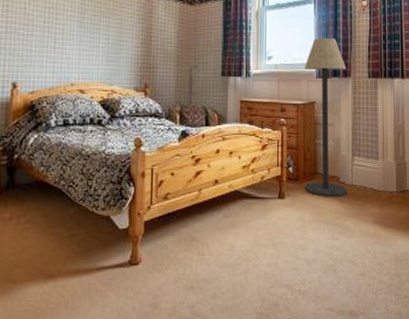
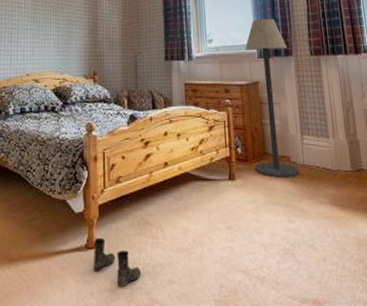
boots: none [135,253,186,302] -> present [92,237,142,287]

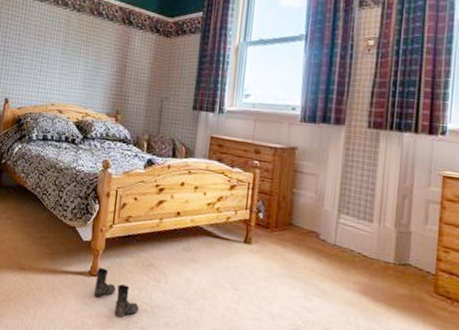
floor lamp: present [245,18,299,178] -> none [276,78,340,256]

